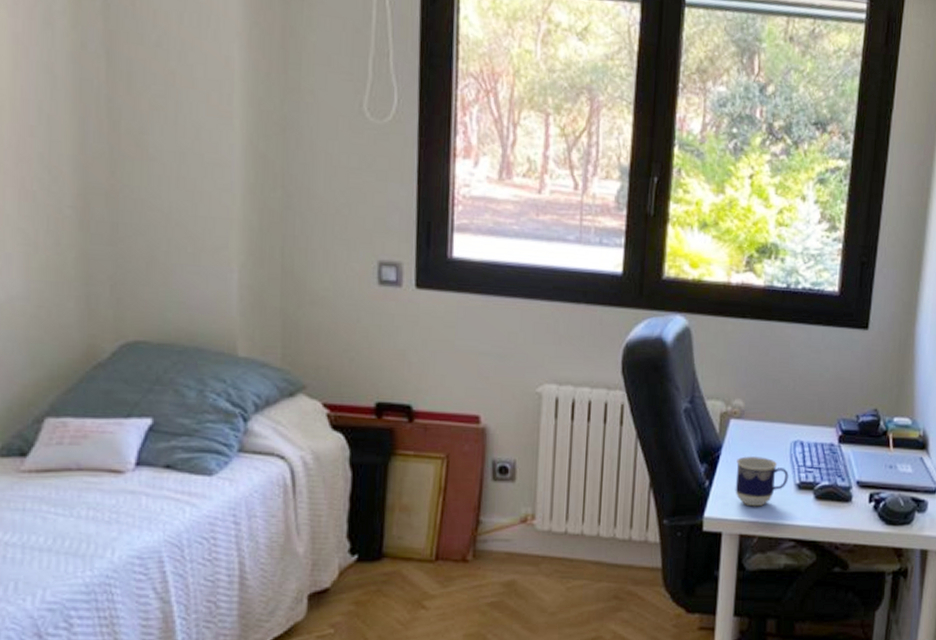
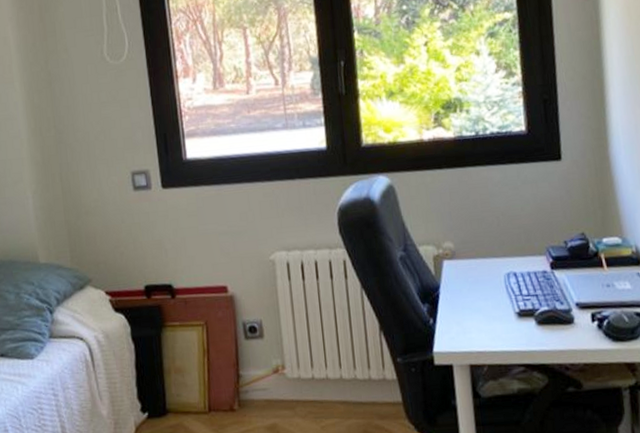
cup: present [735,456,789,507] -> none [455,291,508,338]

